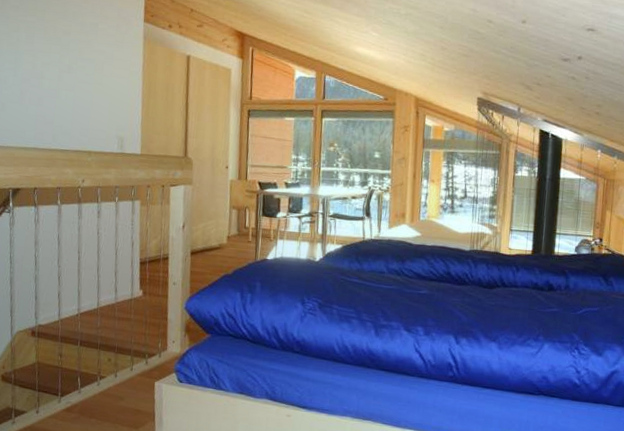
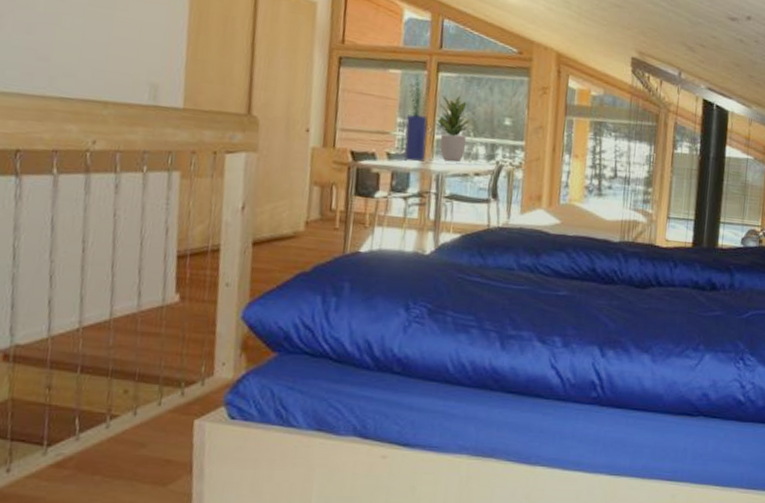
vase: none [297,123,317,189] -> present [404,78,431,162]
potted plant: none [318,135,351,189] -> present [432,95,474,163]

